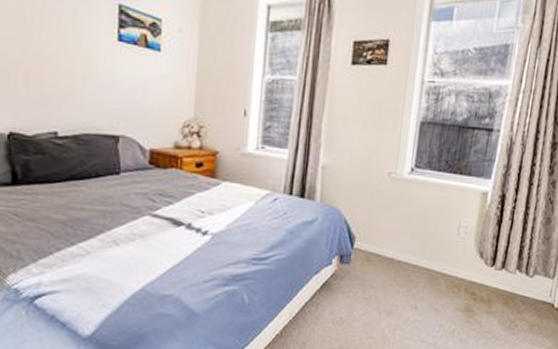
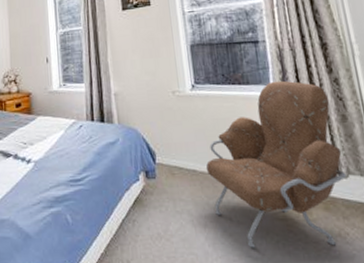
armchair: none [403,175,541,336] -> present [205,80,347,248]

